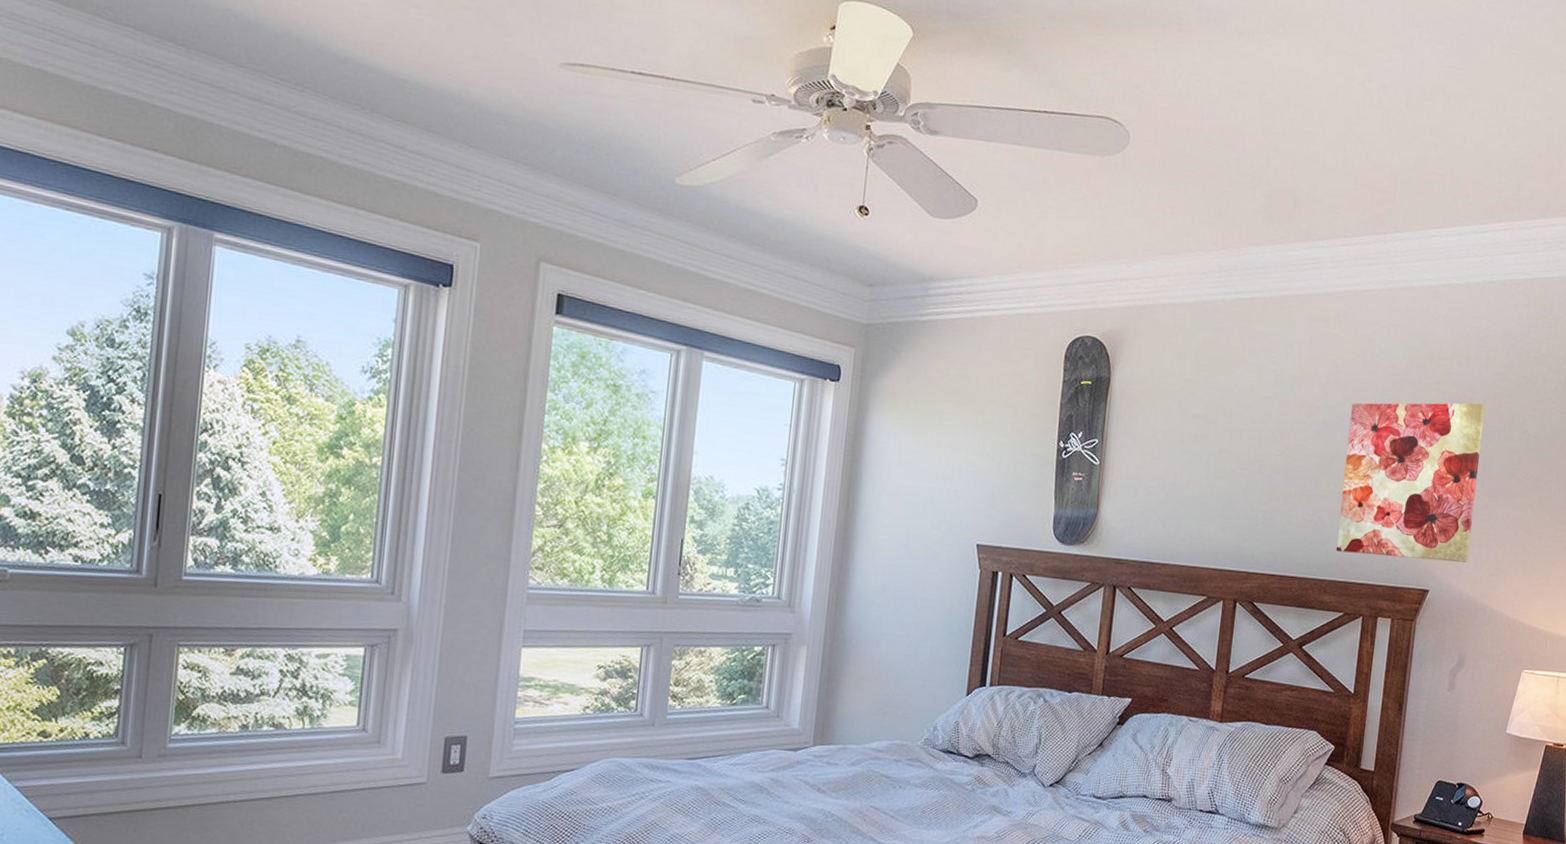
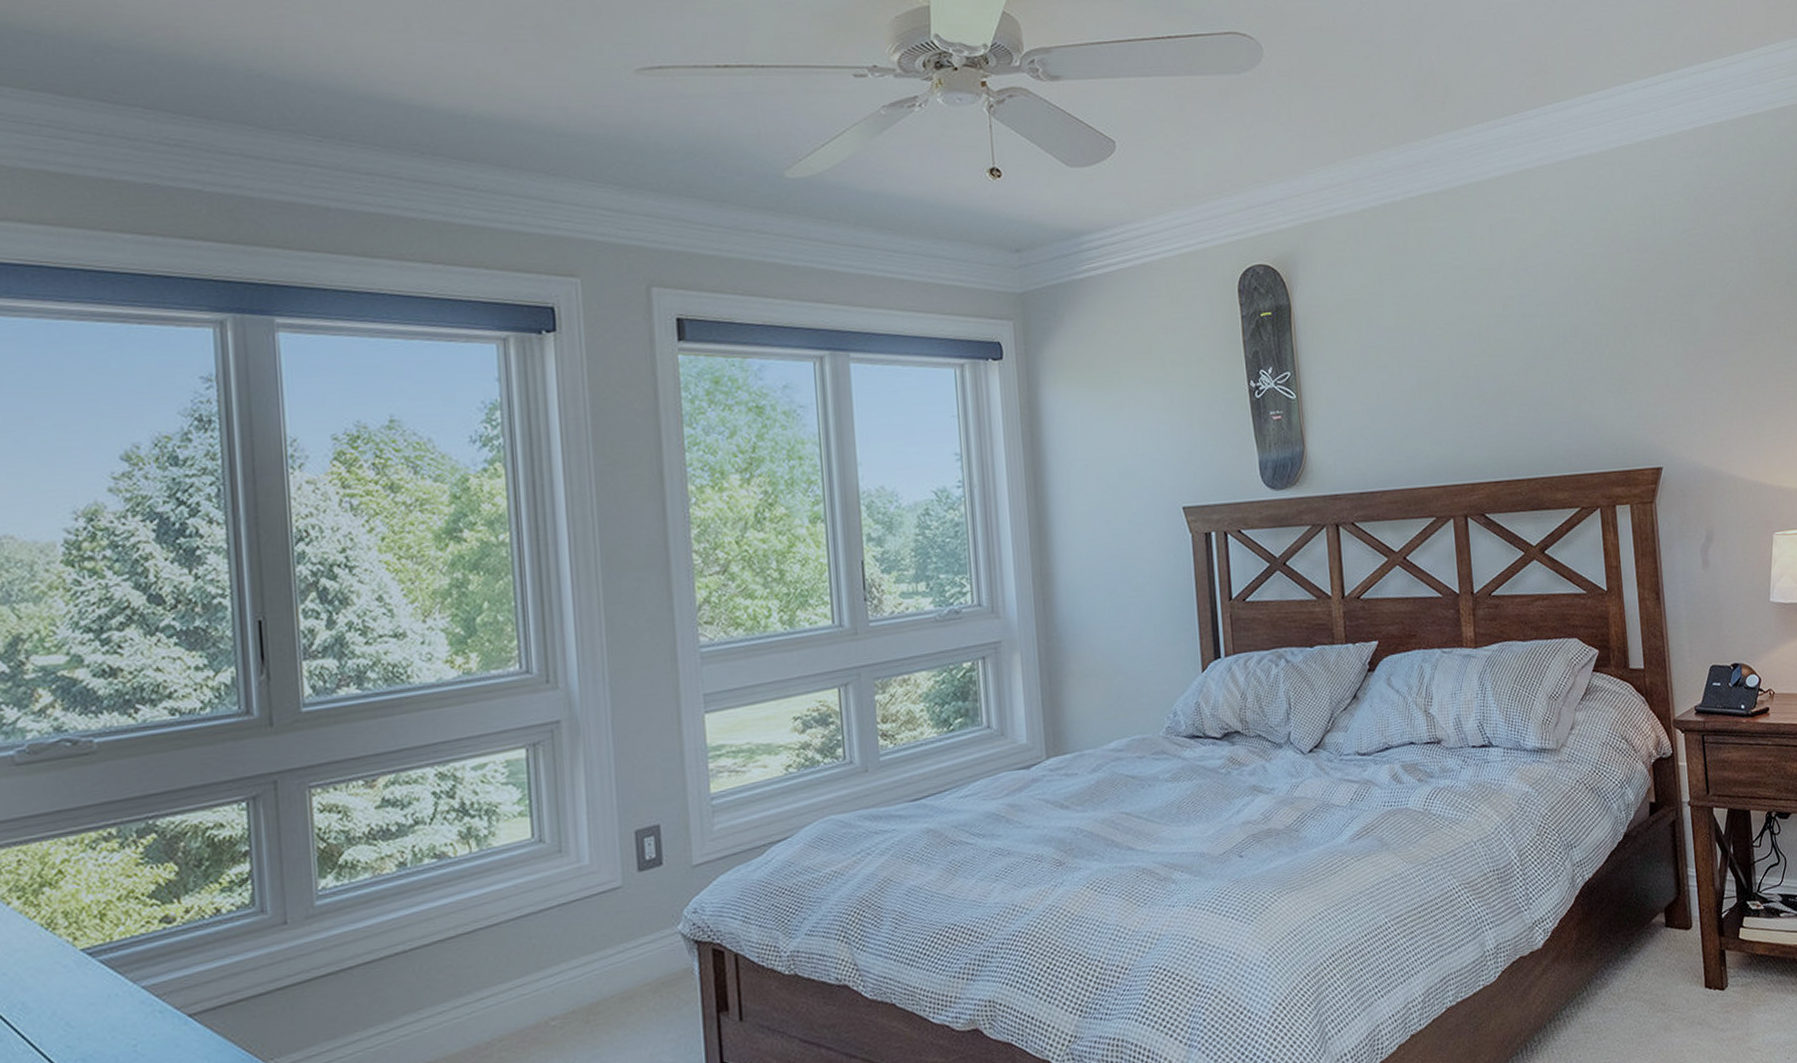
wall art: present [1335,403,1486,563] -> none [1545,264,1696,444]

